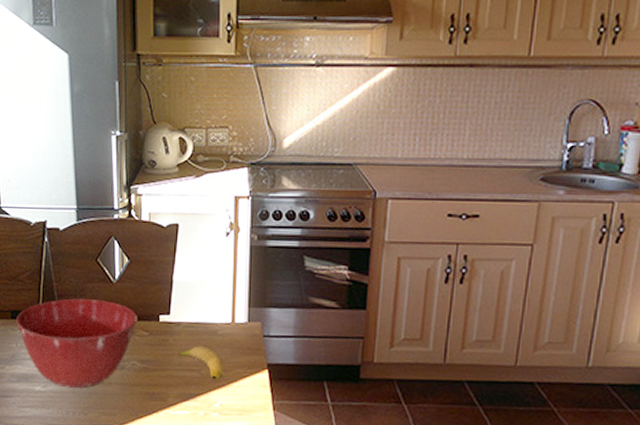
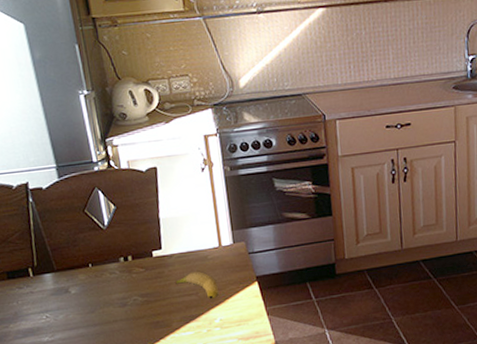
mixing bowl: present [16,298,137,389] -> none [13,246,132,333]

